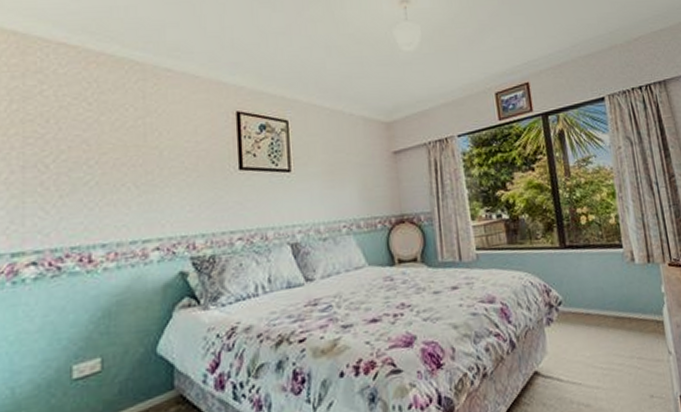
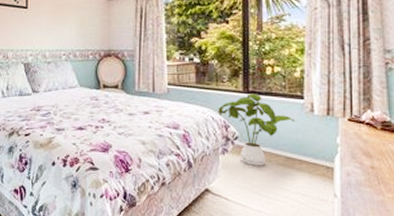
house plant: none [535,248,619,334] -> present [218,94,296,166]

